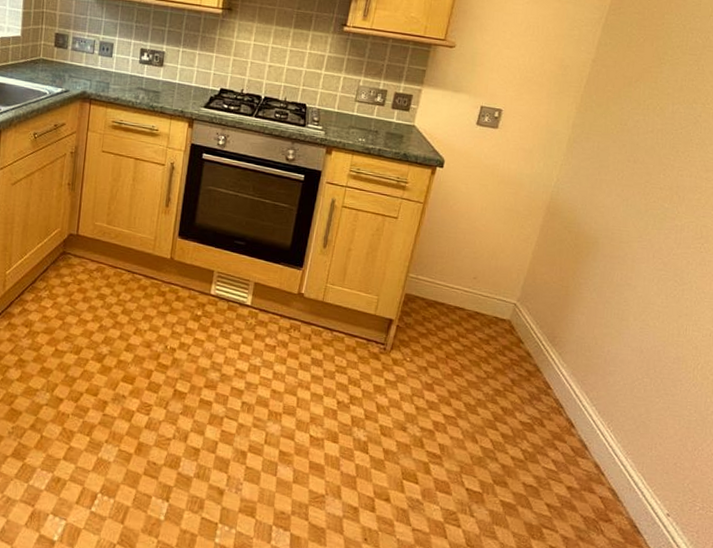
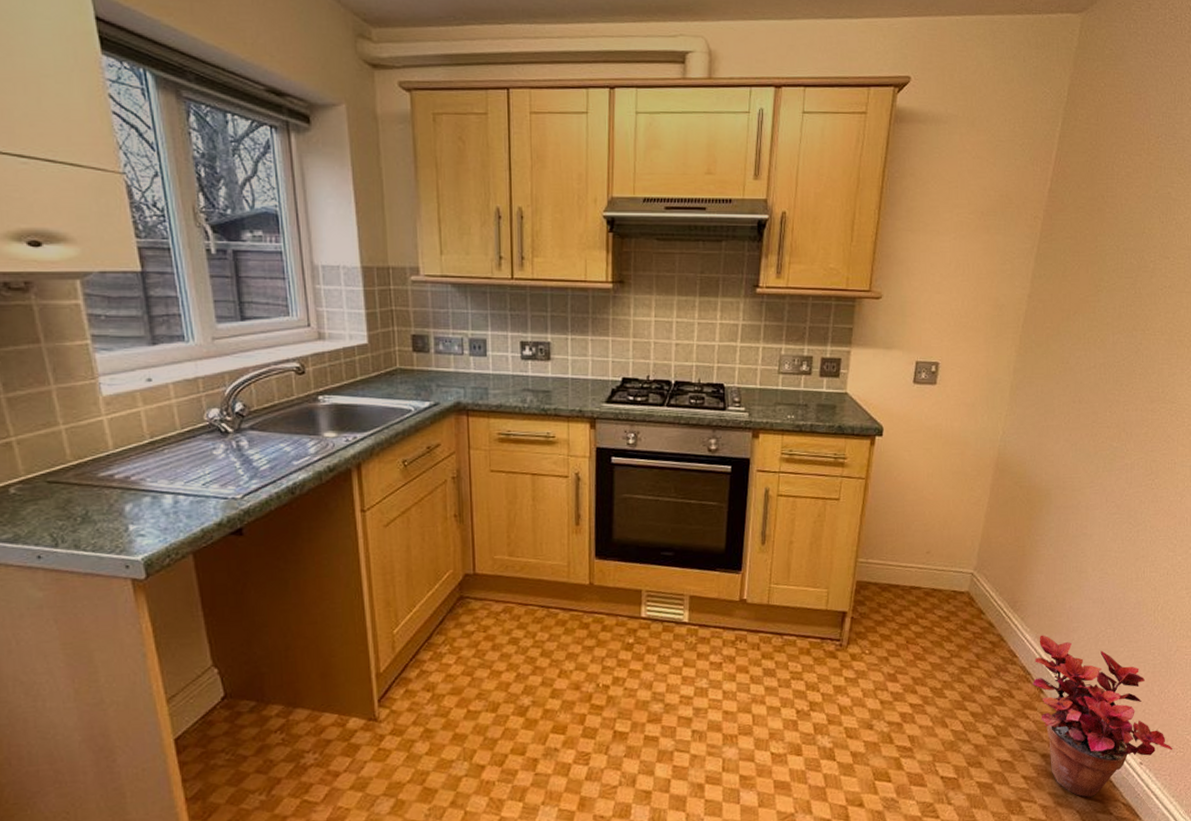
potted plant: none [564,372,702,539] -> present [1032,635,1172,798]

